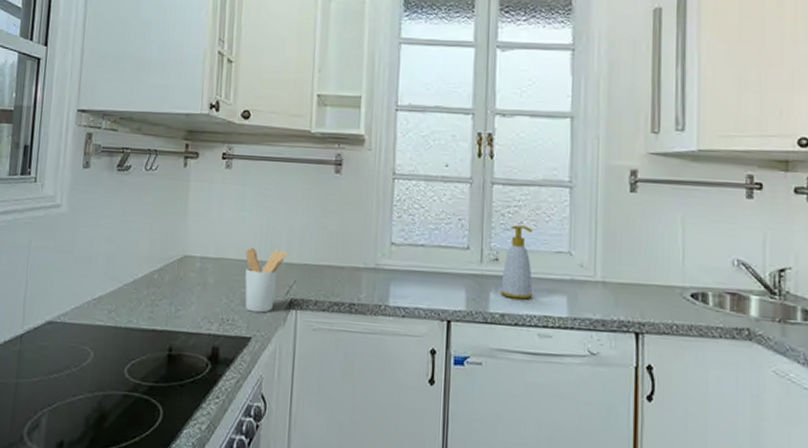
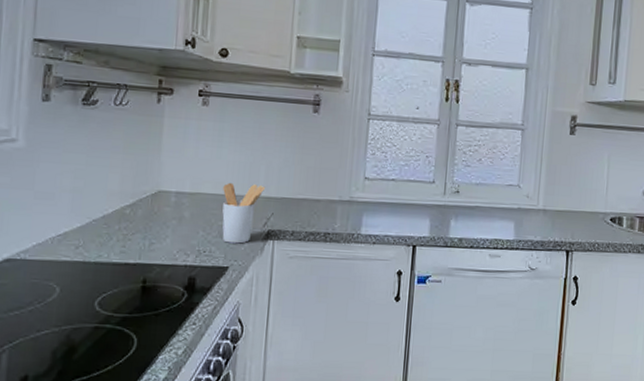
soap bottle: present [501,225,533,300] -> none [460,162,489,226]

